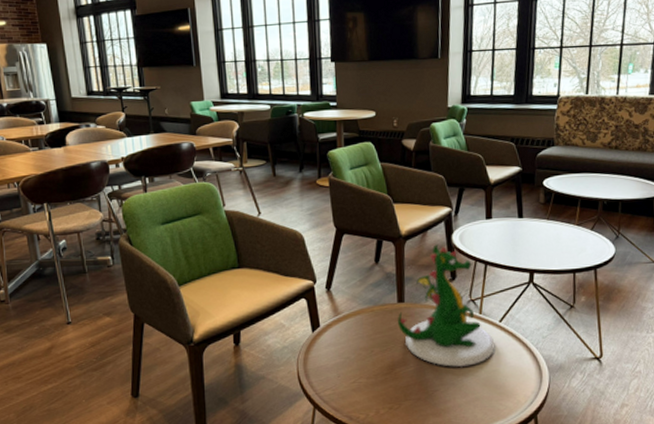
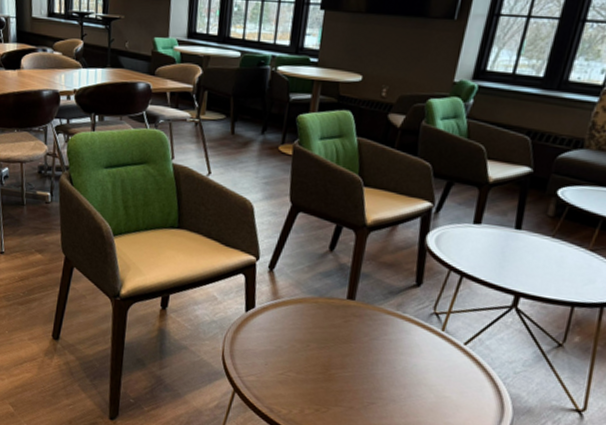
dragon figurine: present [397,244,495,367] -> none [342,242,454,386]

